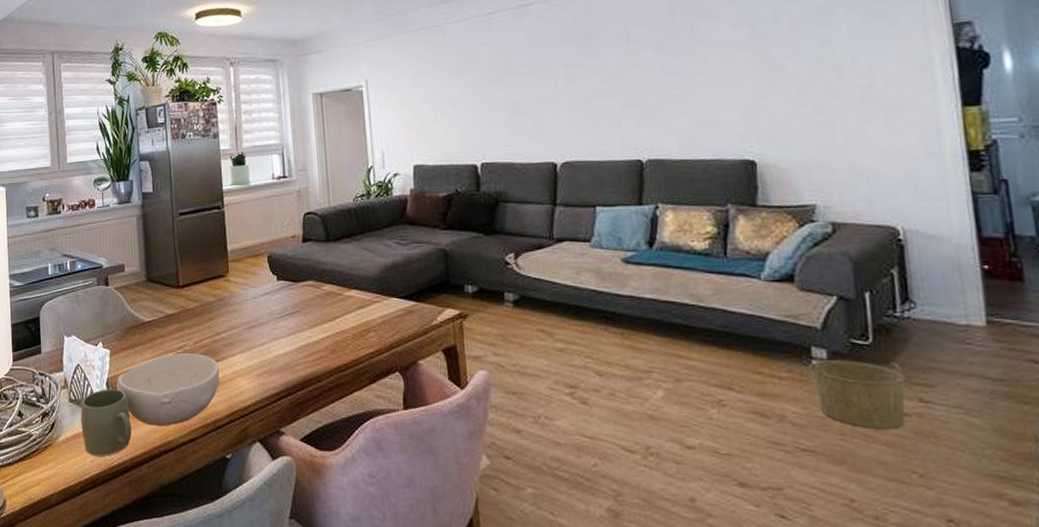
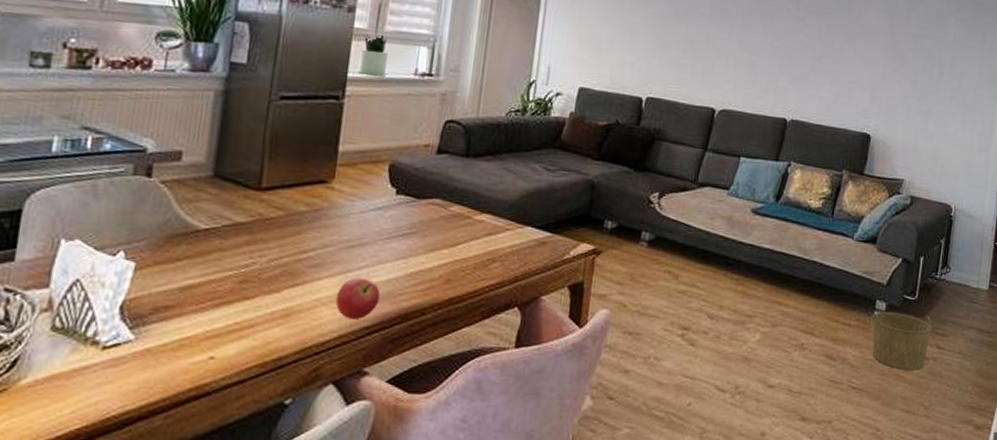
mug: present [81,389,132,456] -> none [64,314,151,405]
bowl: present [116,353,220,426] -> none [135,272,297,365]
fruit: none [248,352,282,387] -> present [335,277,381,319]

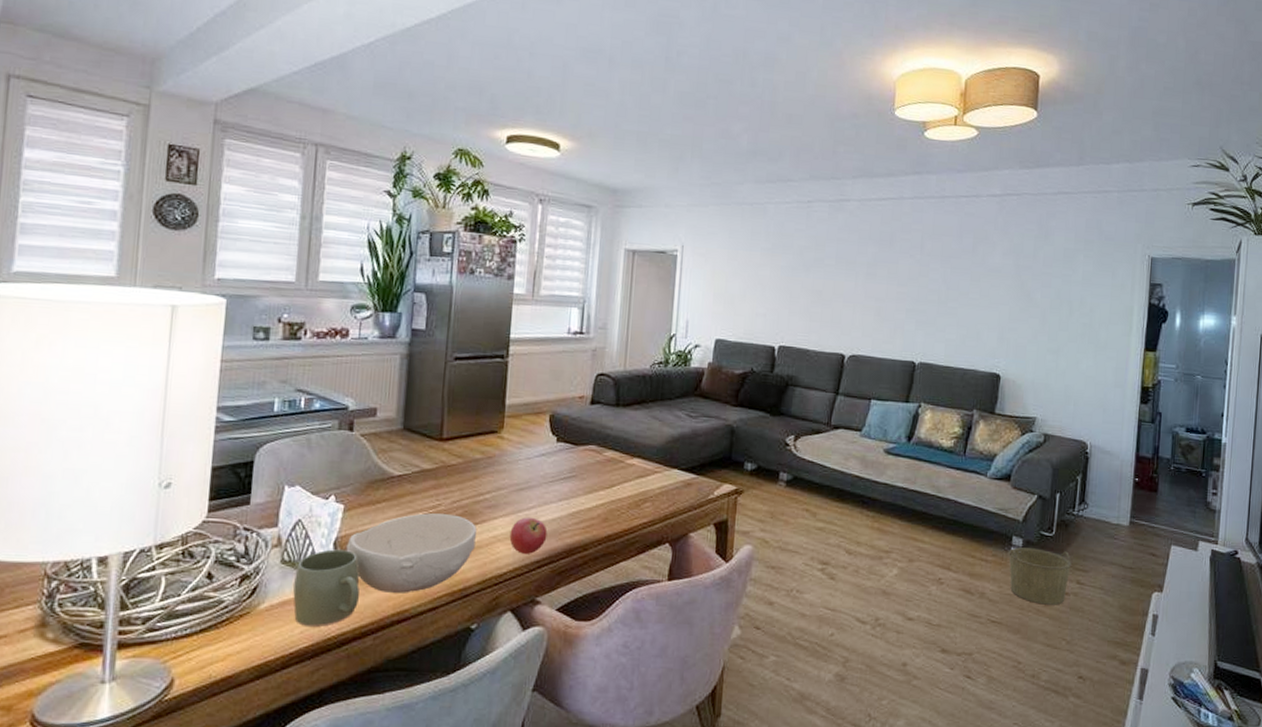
mug: none [64,314,151,405] -> present [293,549,360,627]
bowl: none [135,272,297,365] -> present [346,513,477,593]
planter: present [356,34,388,78] -> none [518,298,545,337]

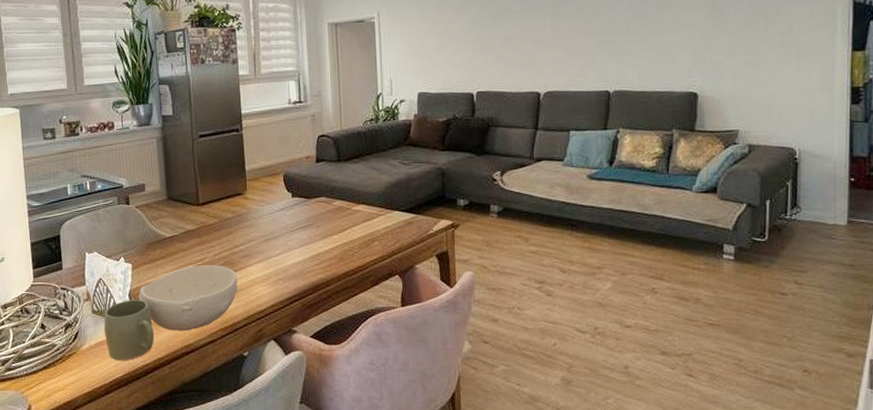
fruit: present [509,517,548,554] -> none [264,262,295,293]
basket: present [1008,547,1071,605] -> none [721,254,787,306]

